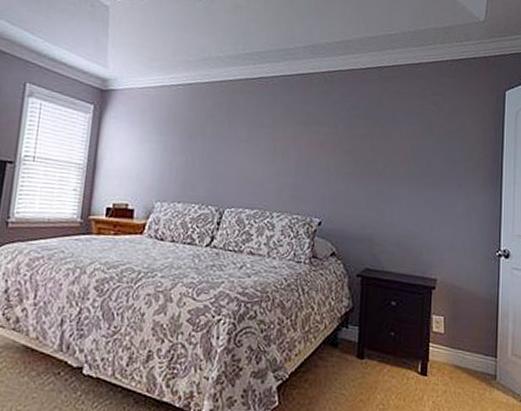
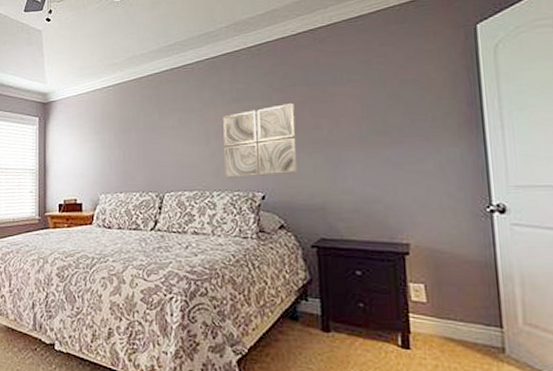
wall art: none [285,133,357,203] -> present [223,102,298,178]

